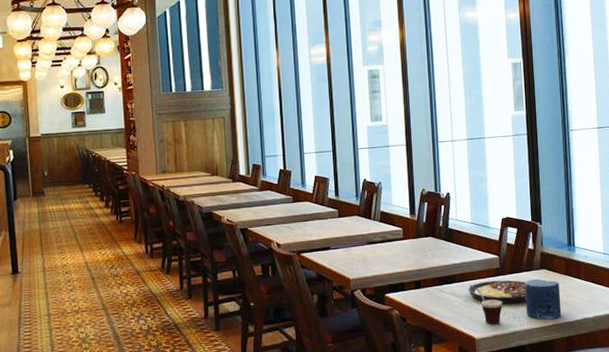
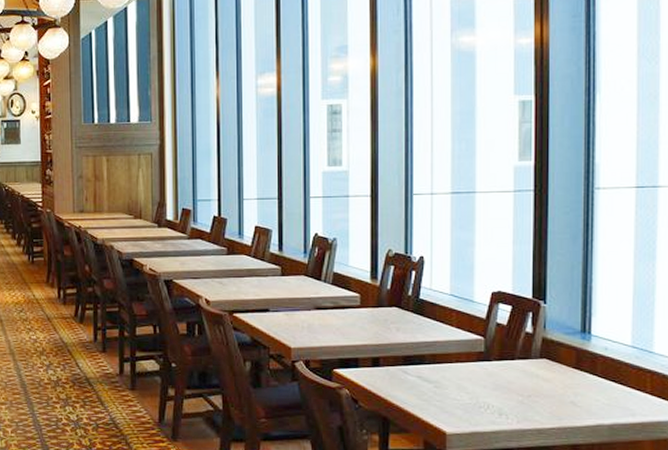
plate: present [468,280,526,304] -> none [441,366,518,397]
cup: present [469,285,502,325] -> none [442,369,485,419]
candle: present [524,278,562,320] -> none [516,369,566,420]

